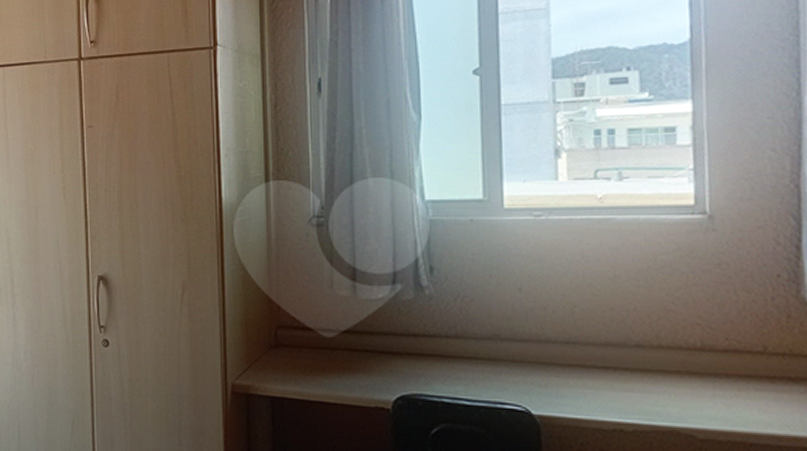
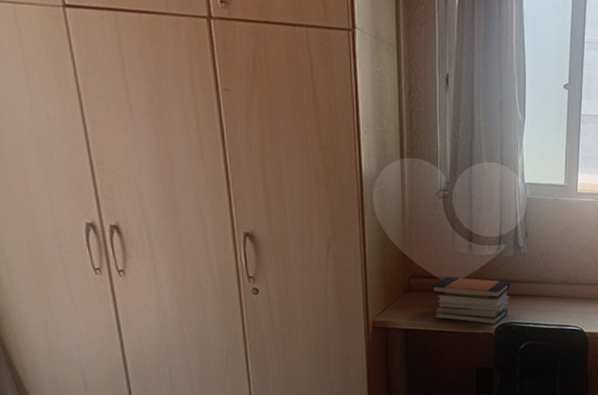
book stack: none [303,328,413,397] -> present [431,277,511,325]

